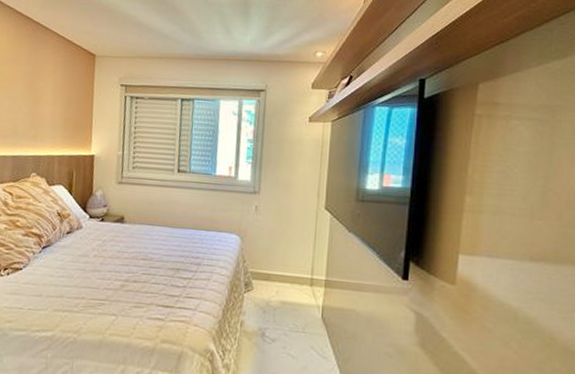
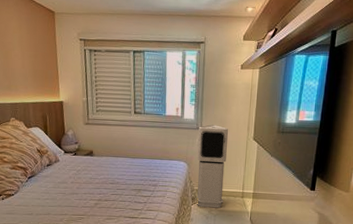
air purifier: none [249,188,293,299] -> present [195,125,228,208]

